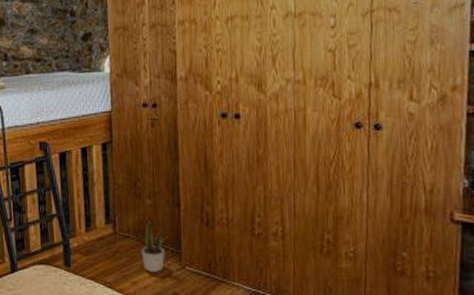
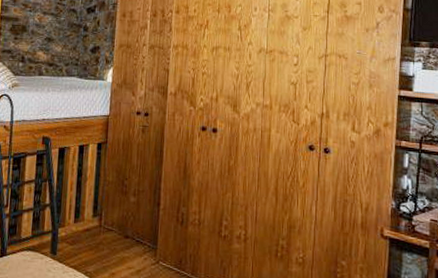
potted plant: present [138,220,169,272] -> none [121,216,148,265]

